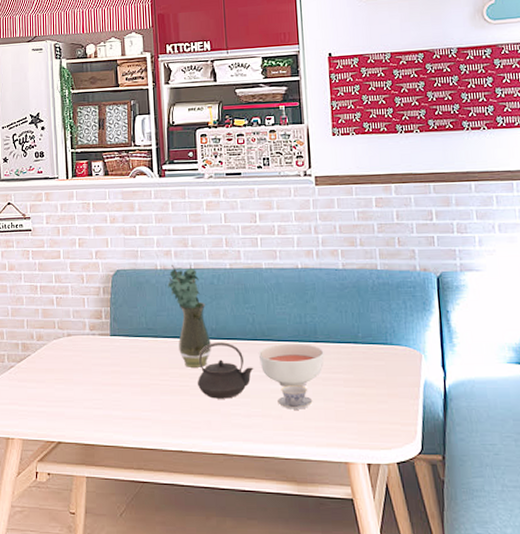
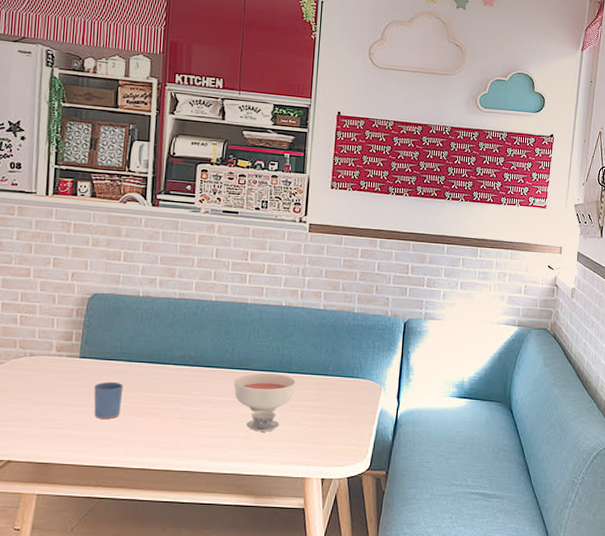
mug: none [126,359,153,398] -> present [93,381,124,419]
vase: present [167,264,211,367] -> none [148,292,187,392]
teapot: present [197,342,254,399] -> none [168,369,227,421]

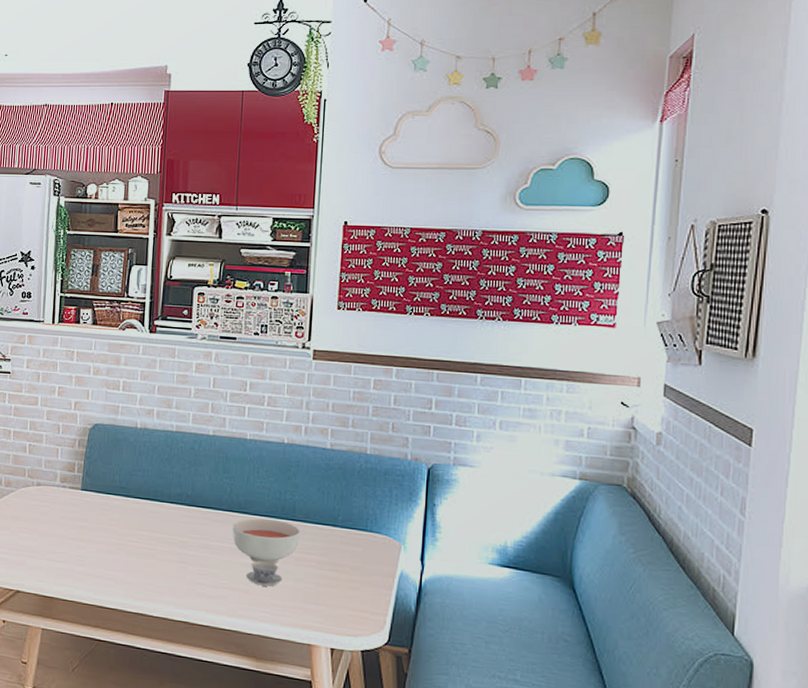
mug: present [93,381,124,419] -> none [94,517,122,557]

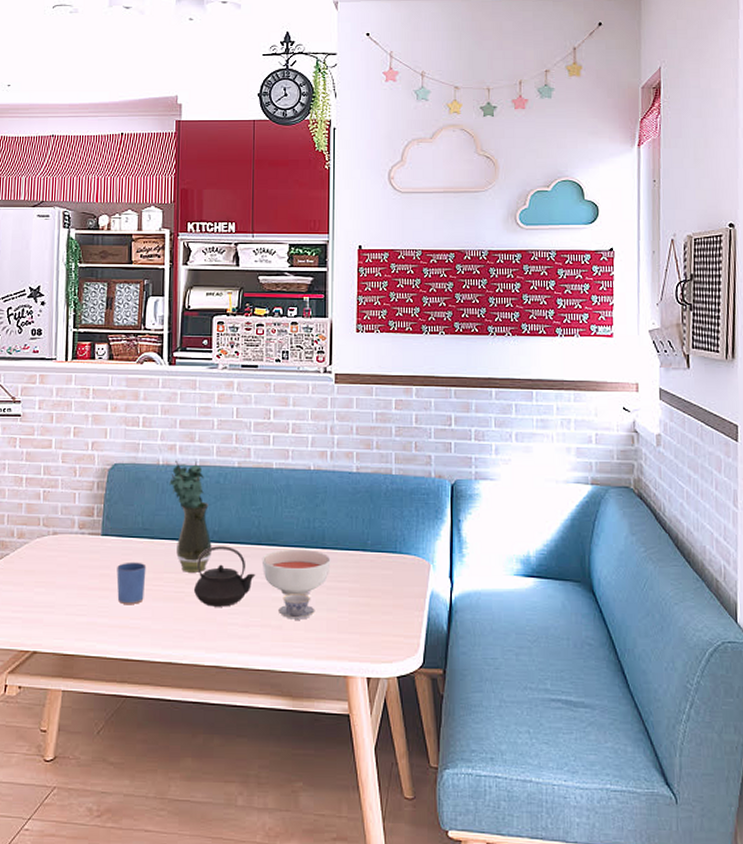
mug: none [94,517,122,557] -> present [116,562,146,604]
vase: none [146,424,185,533] -> present [169,460,212,572]
teapot: none [165,509,226,568] -> present [193,546,256,607]

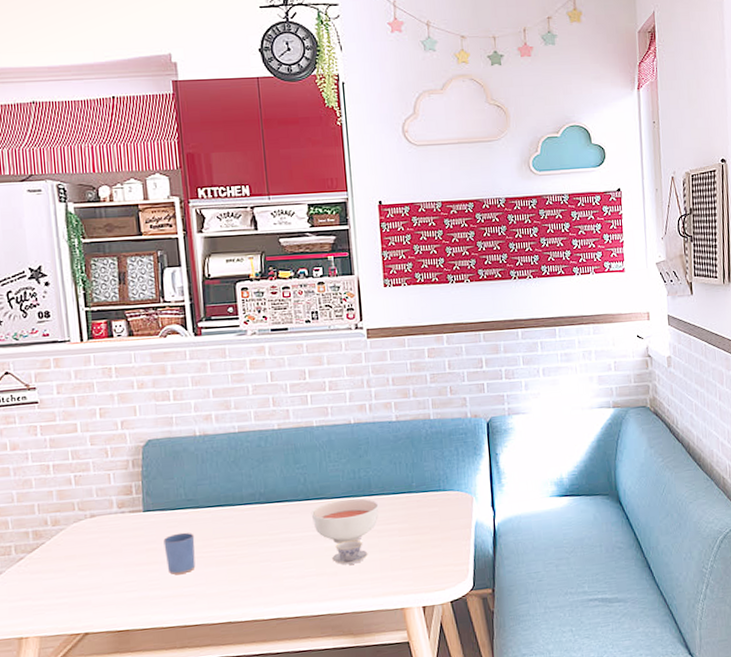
vase: present [169,460,212,572] -> none [208,428,260,536]
teapot: present [193,546,256,607] -> none [245,505,307,565]

